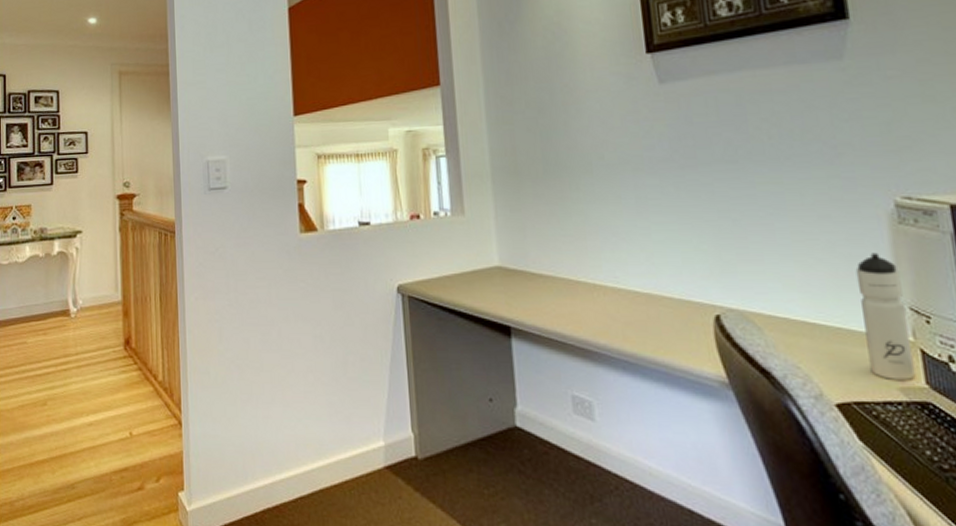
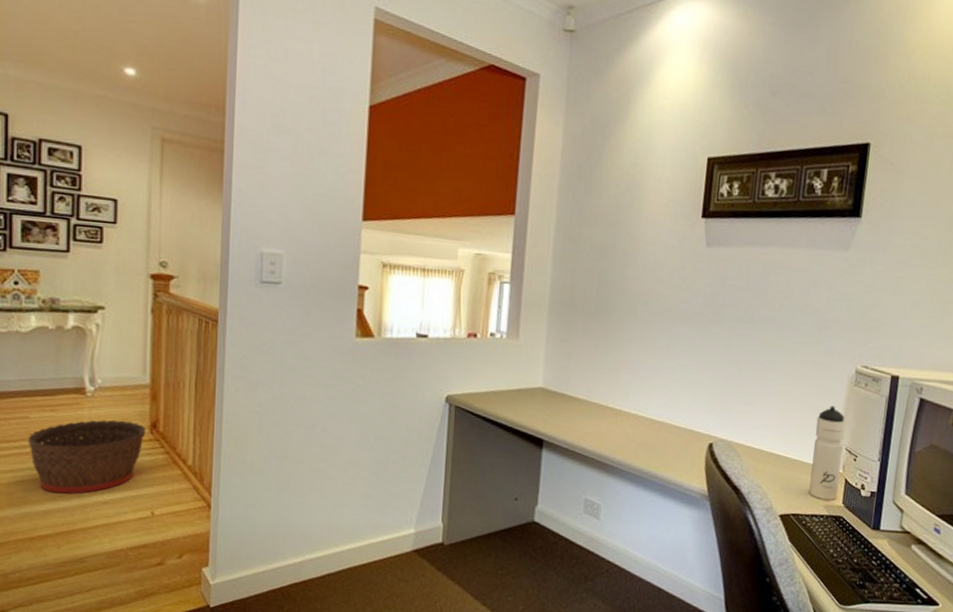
basket: none [26,339,121,417] -> present [27,419,146,494]

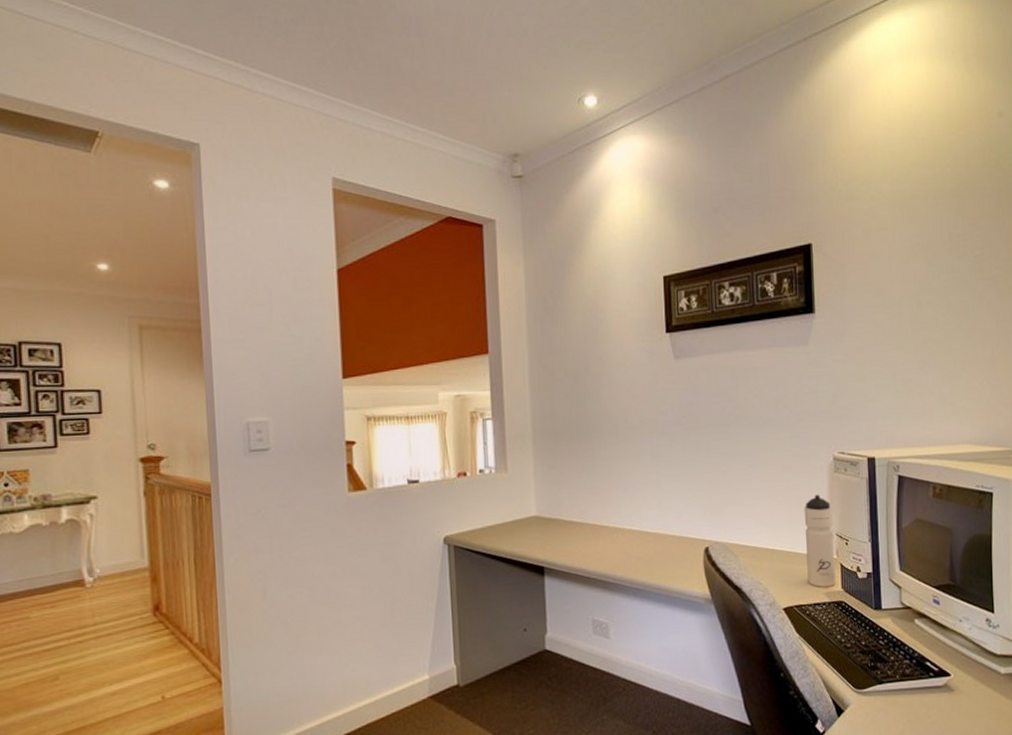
basket: present [27,419,146,494] -> none [29,607,150,691]

